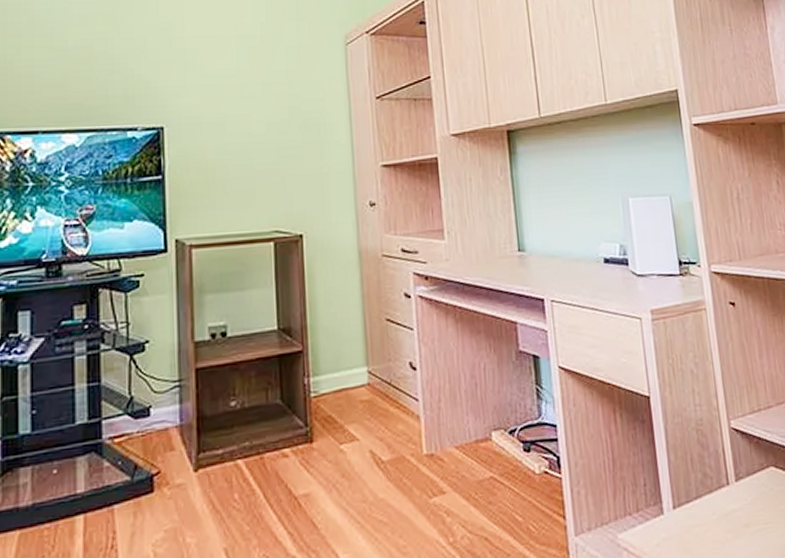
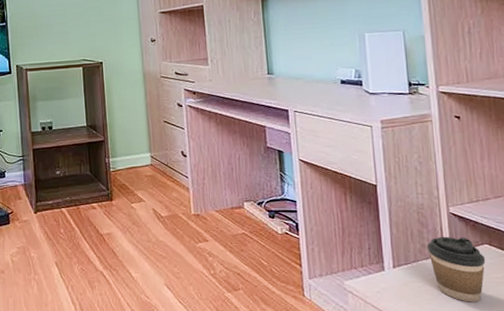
coffee cup: none [709,459,773,547] -> present [426,236,486,302]

